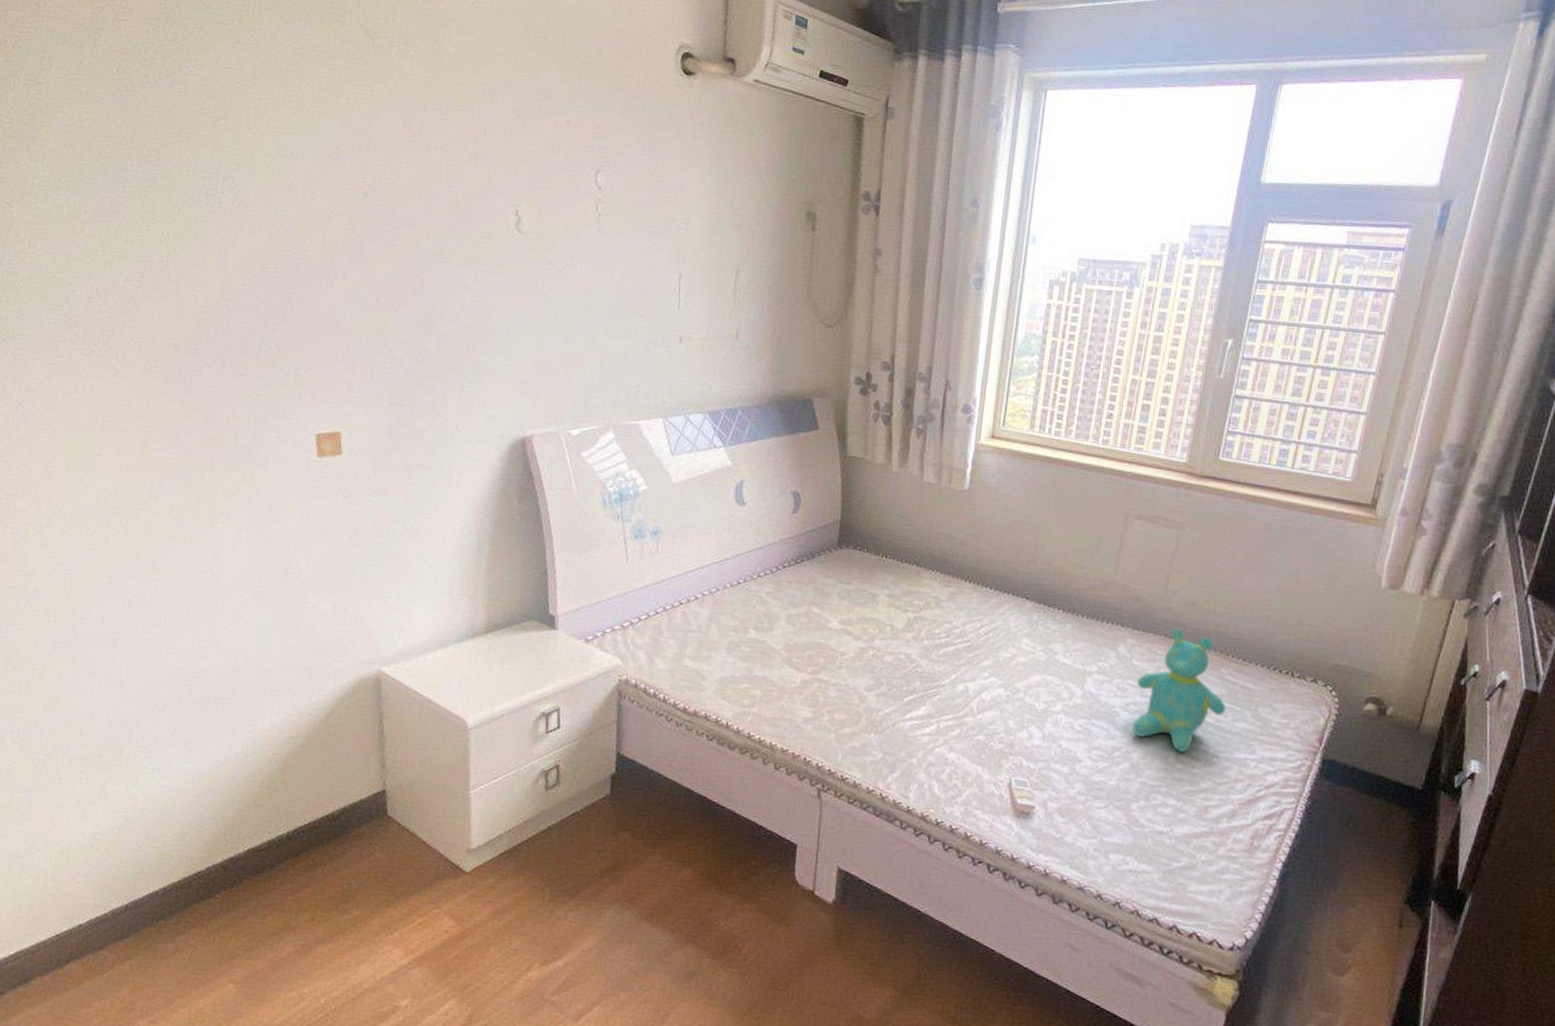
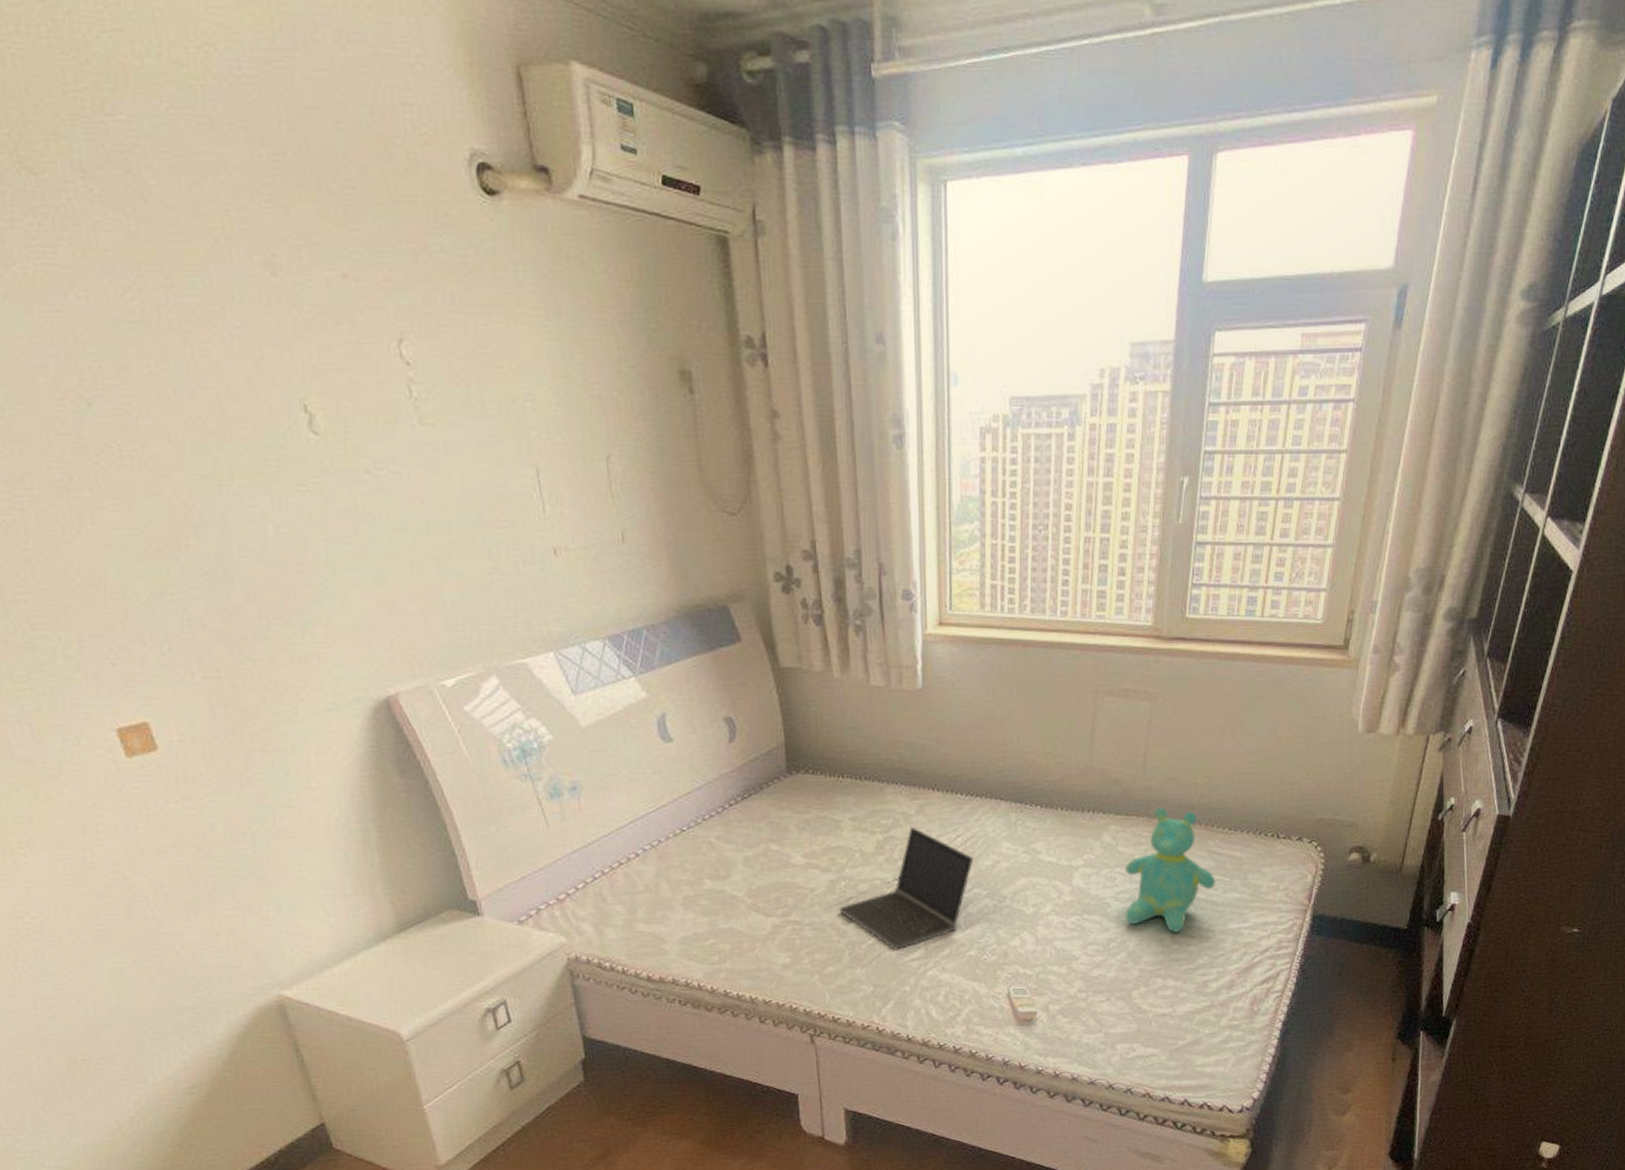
laptop computer: none [863,610,994,723] -> present [838,826,974,951]

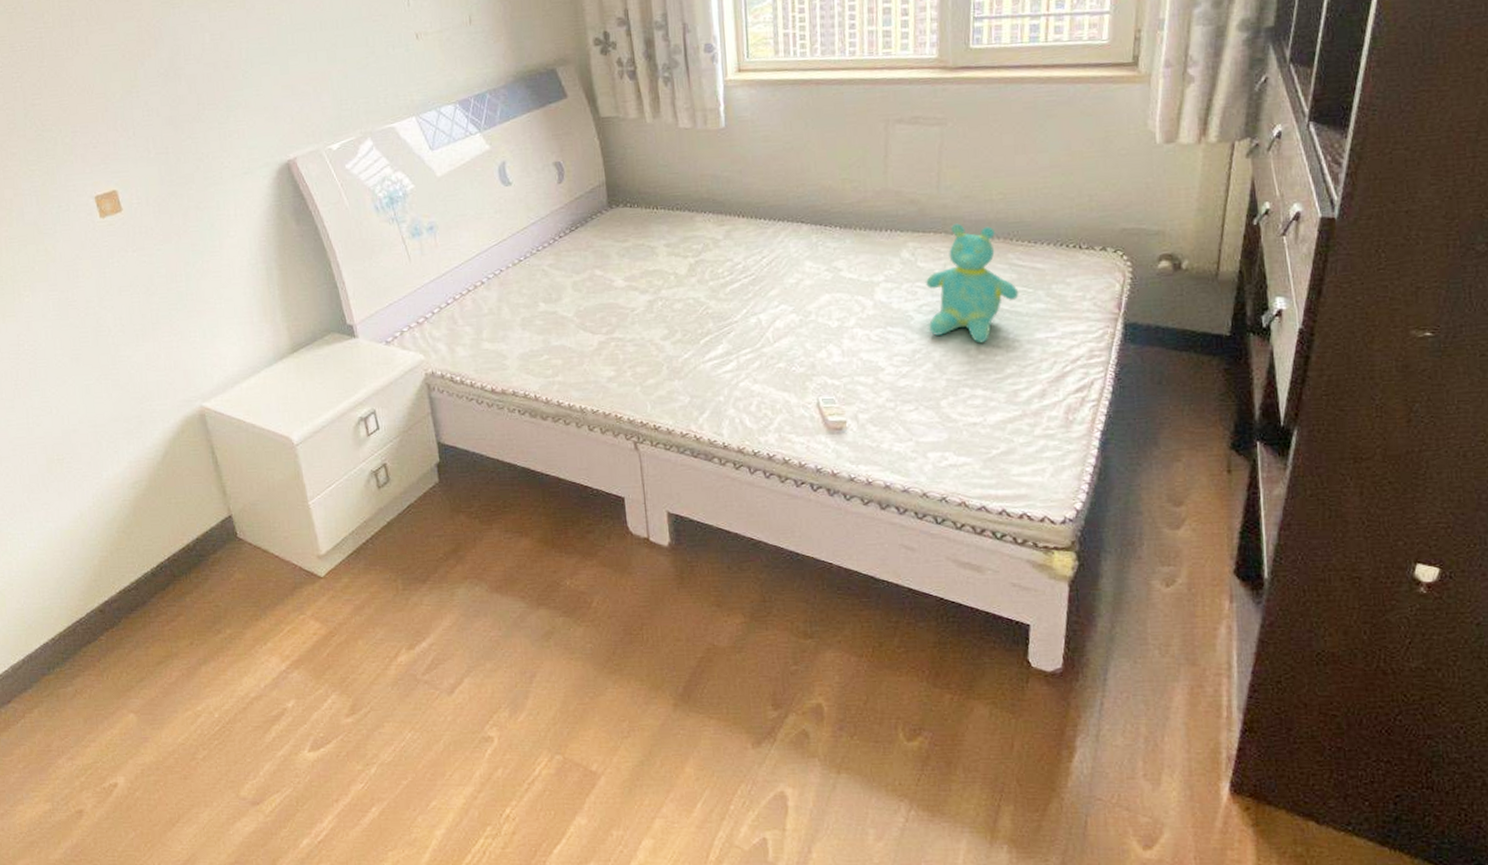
laptop computer: present [838,826,974,951] -> none [656,250,779,364]

